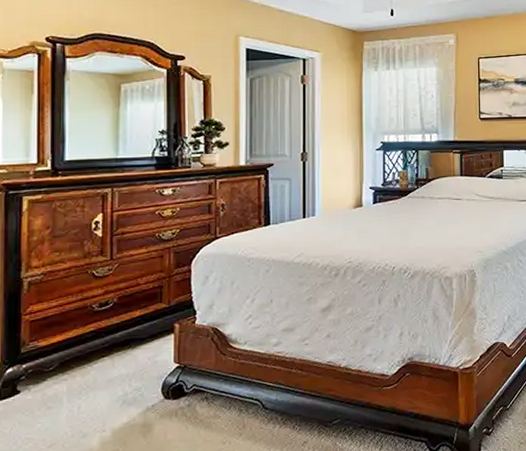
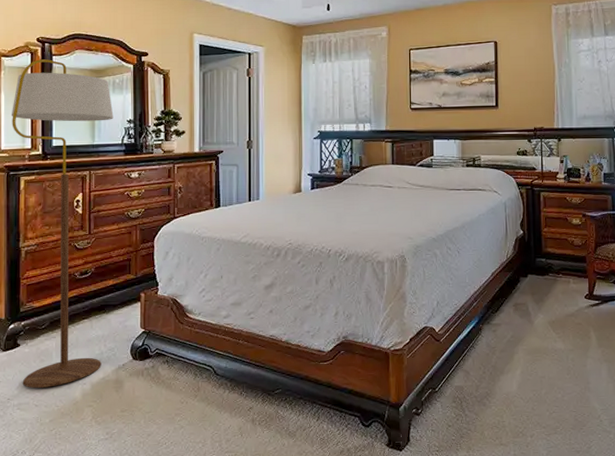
floor lamp: none [11,62,142,441] -> present [11,59,114,388]

